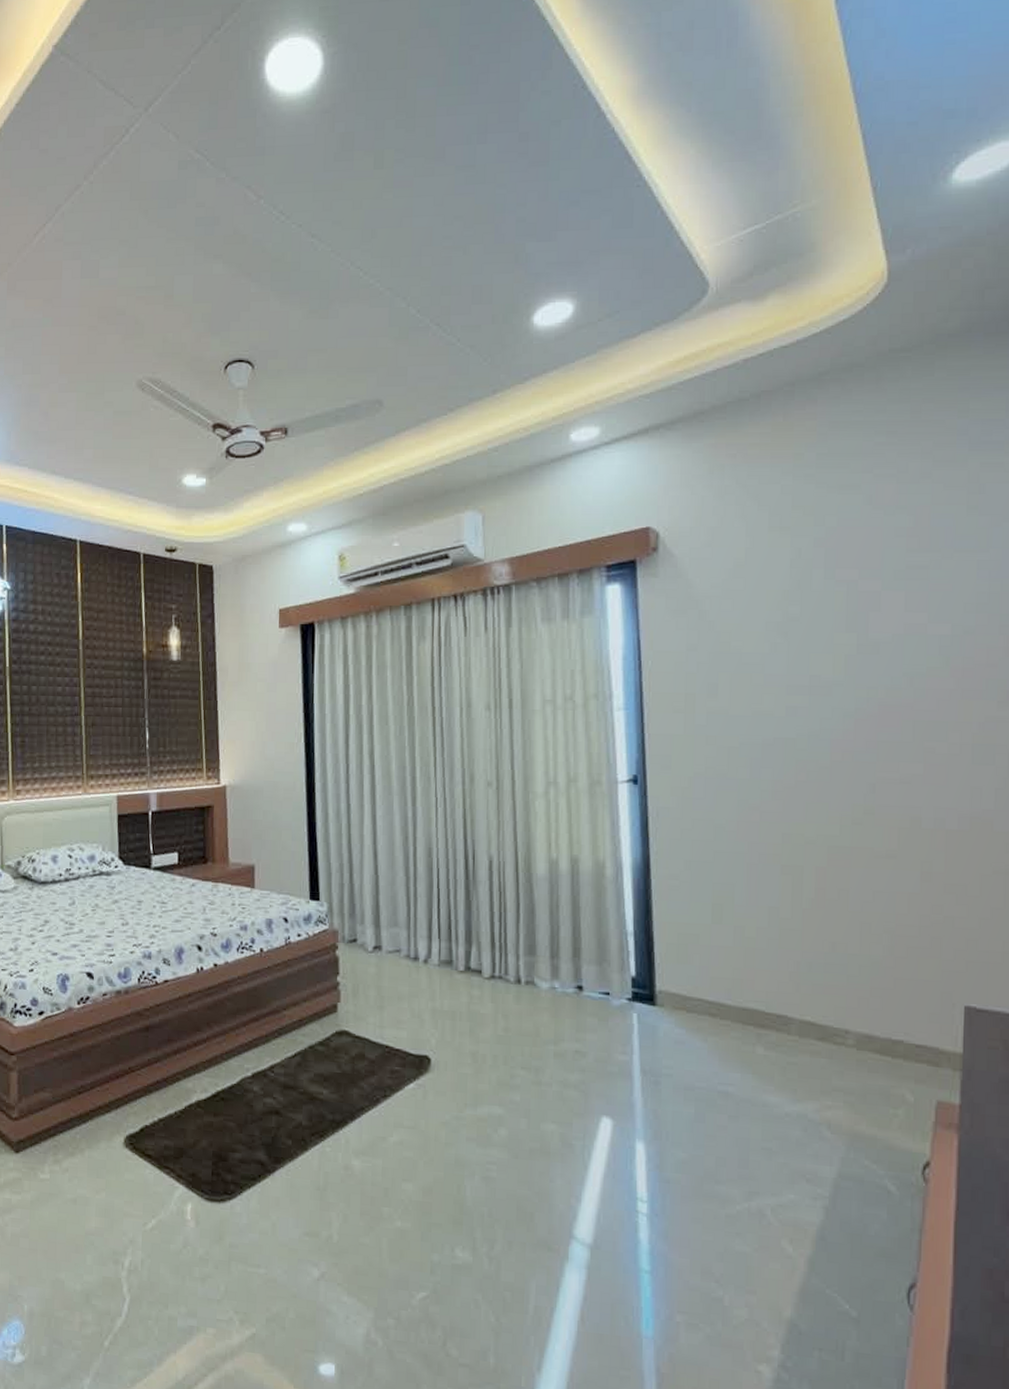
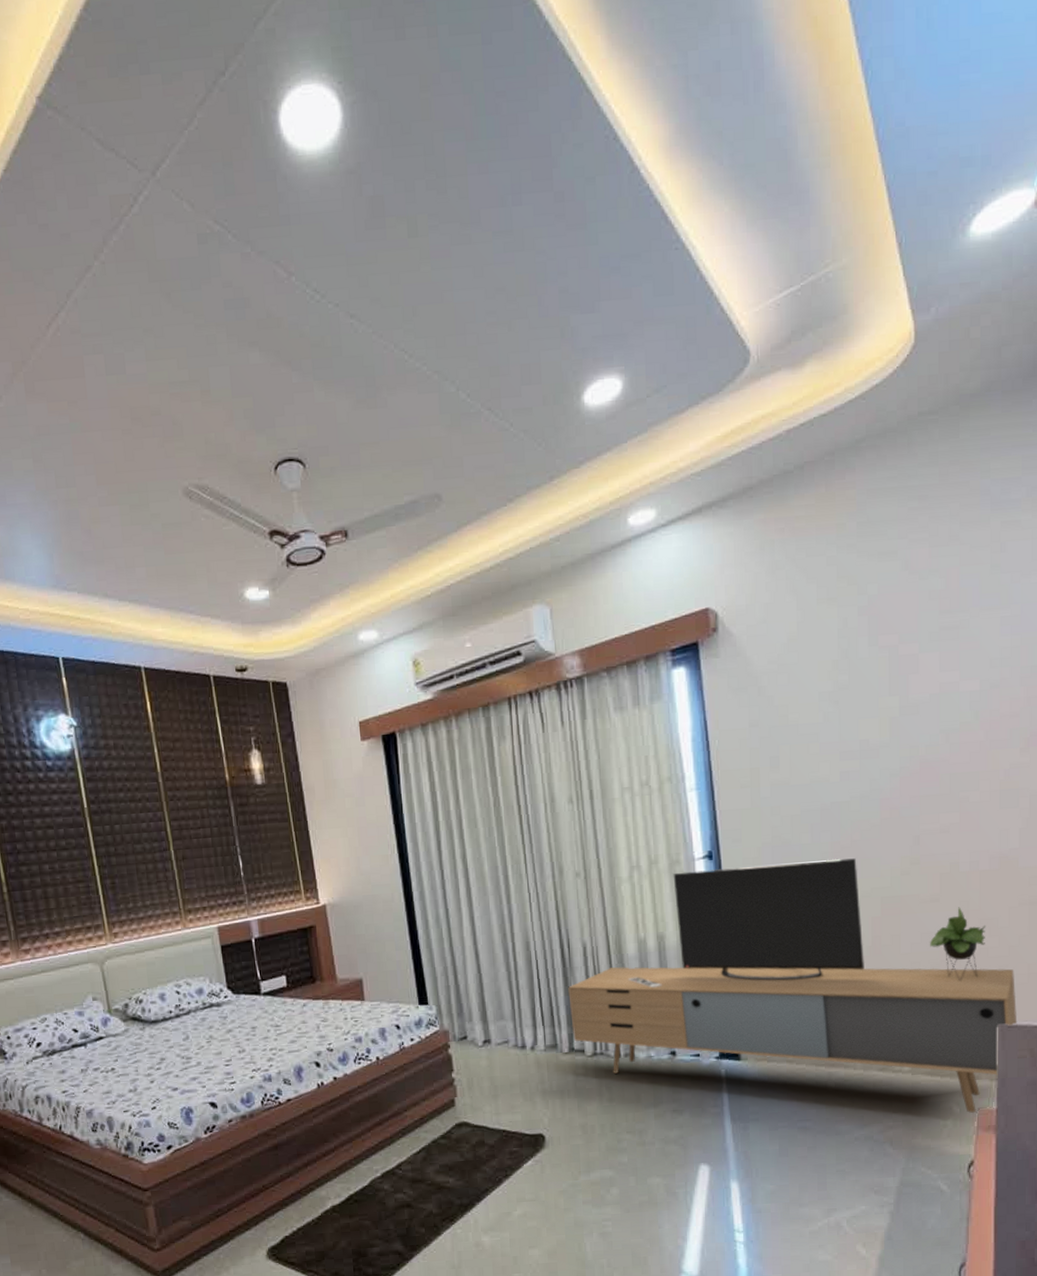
media console: none [469,793,988,1106] -> present [568,858,1018,1114]

